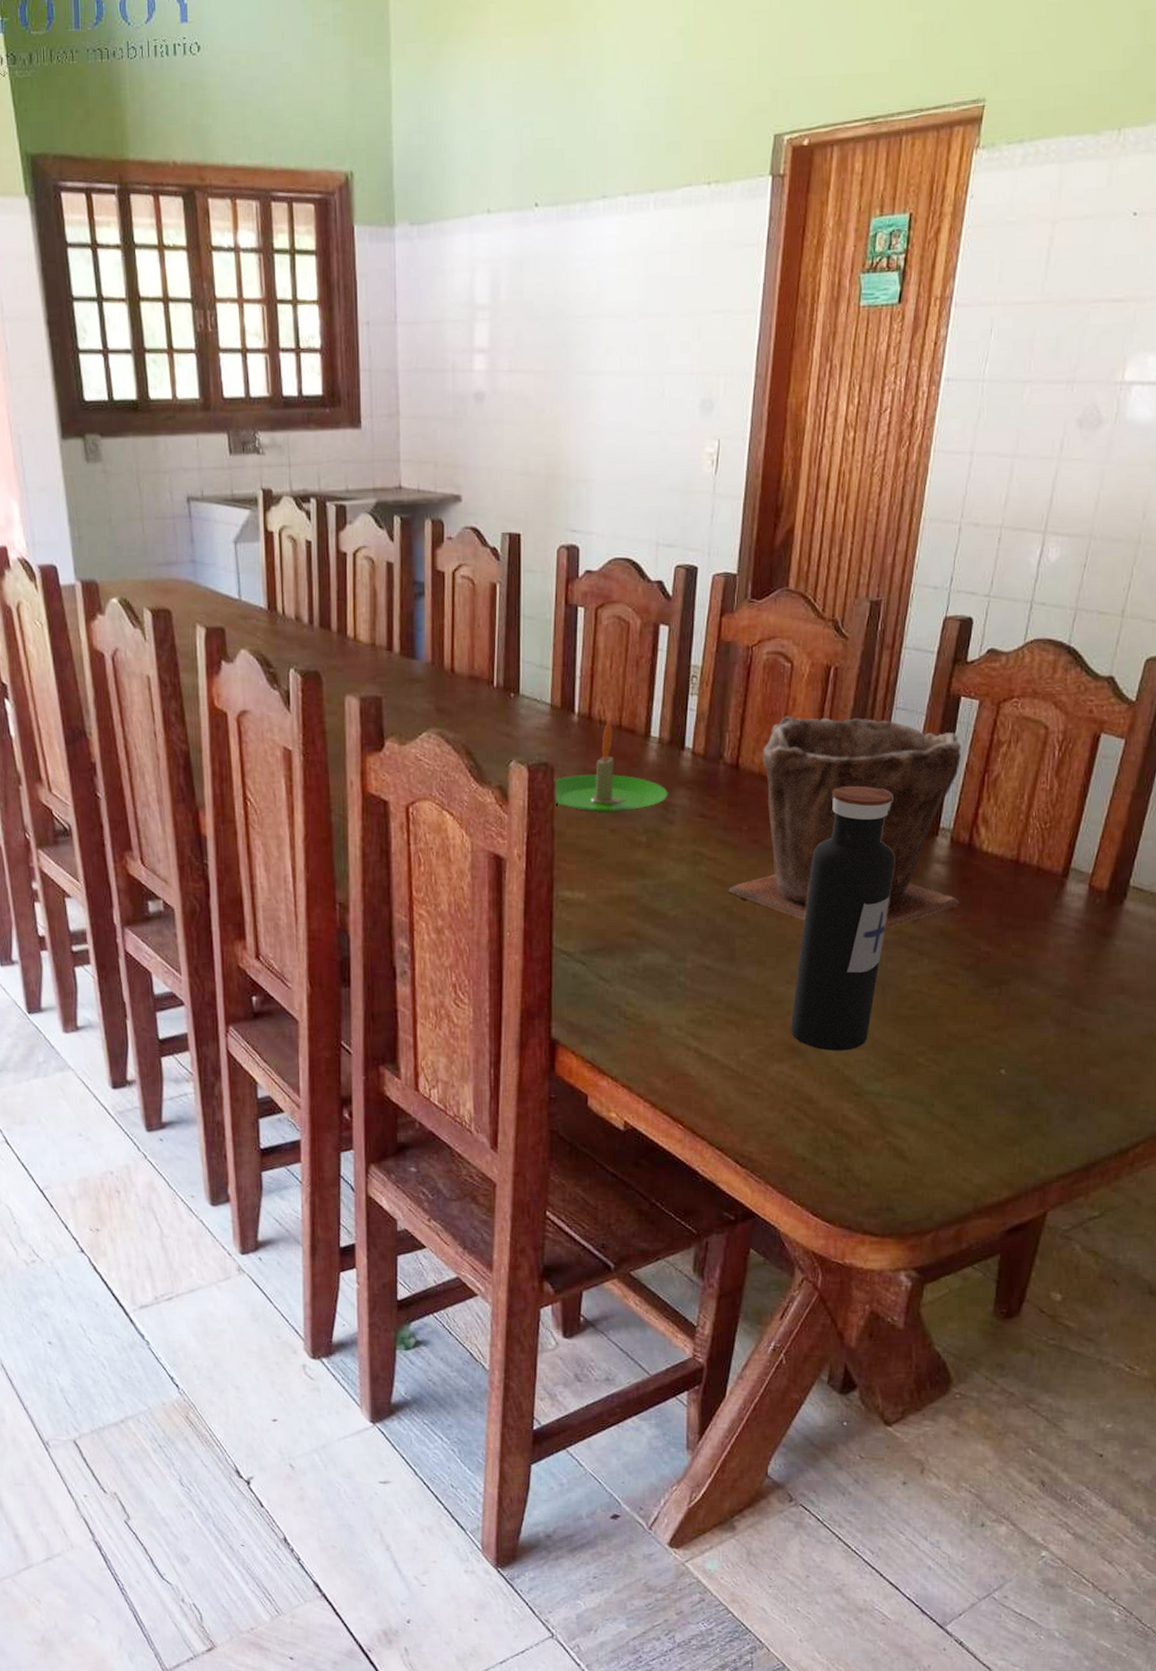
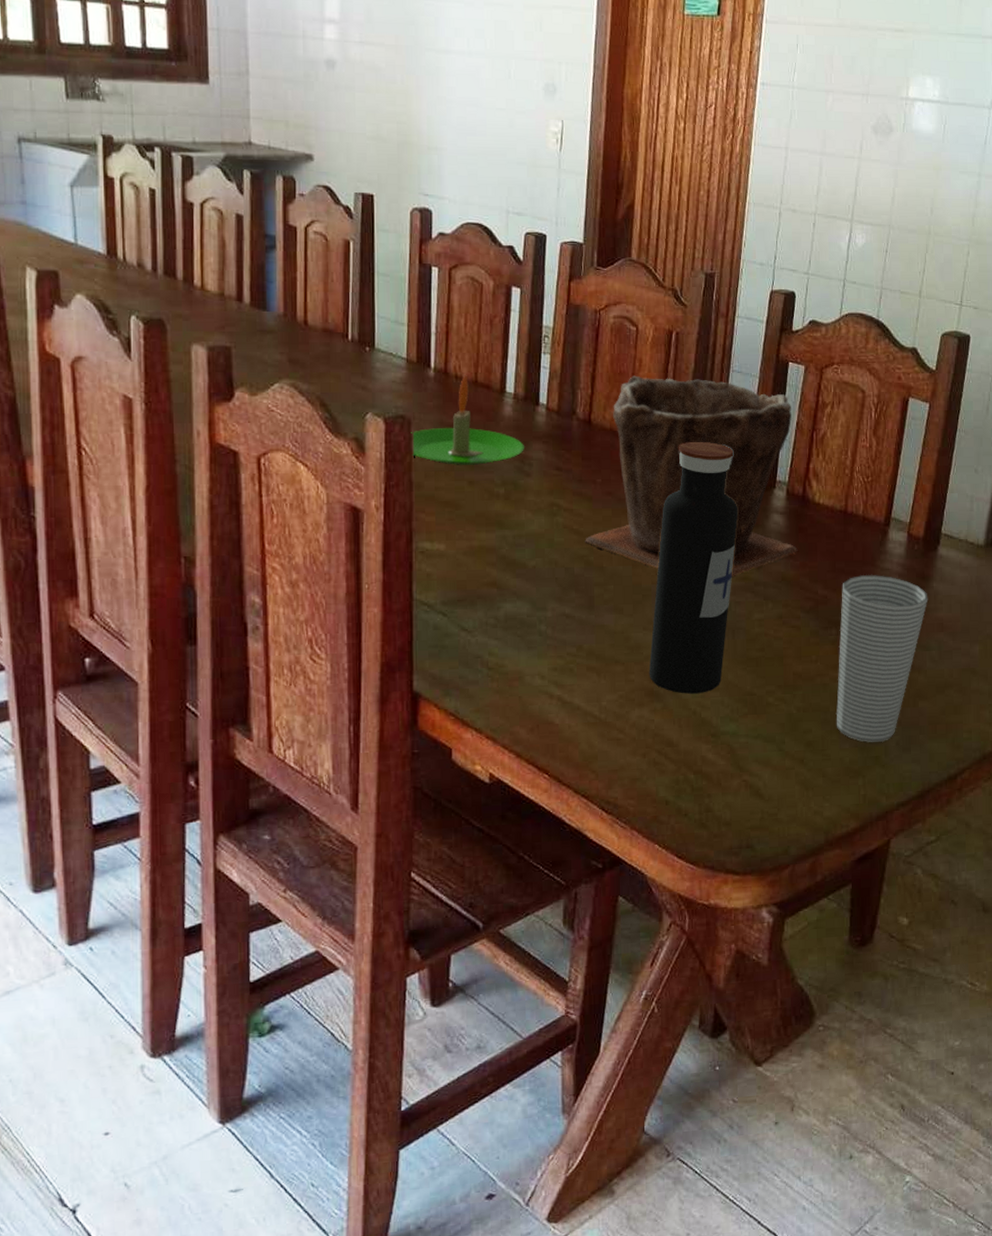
cup: none [992,931,1109,1109] -> present [836,575,928,742]

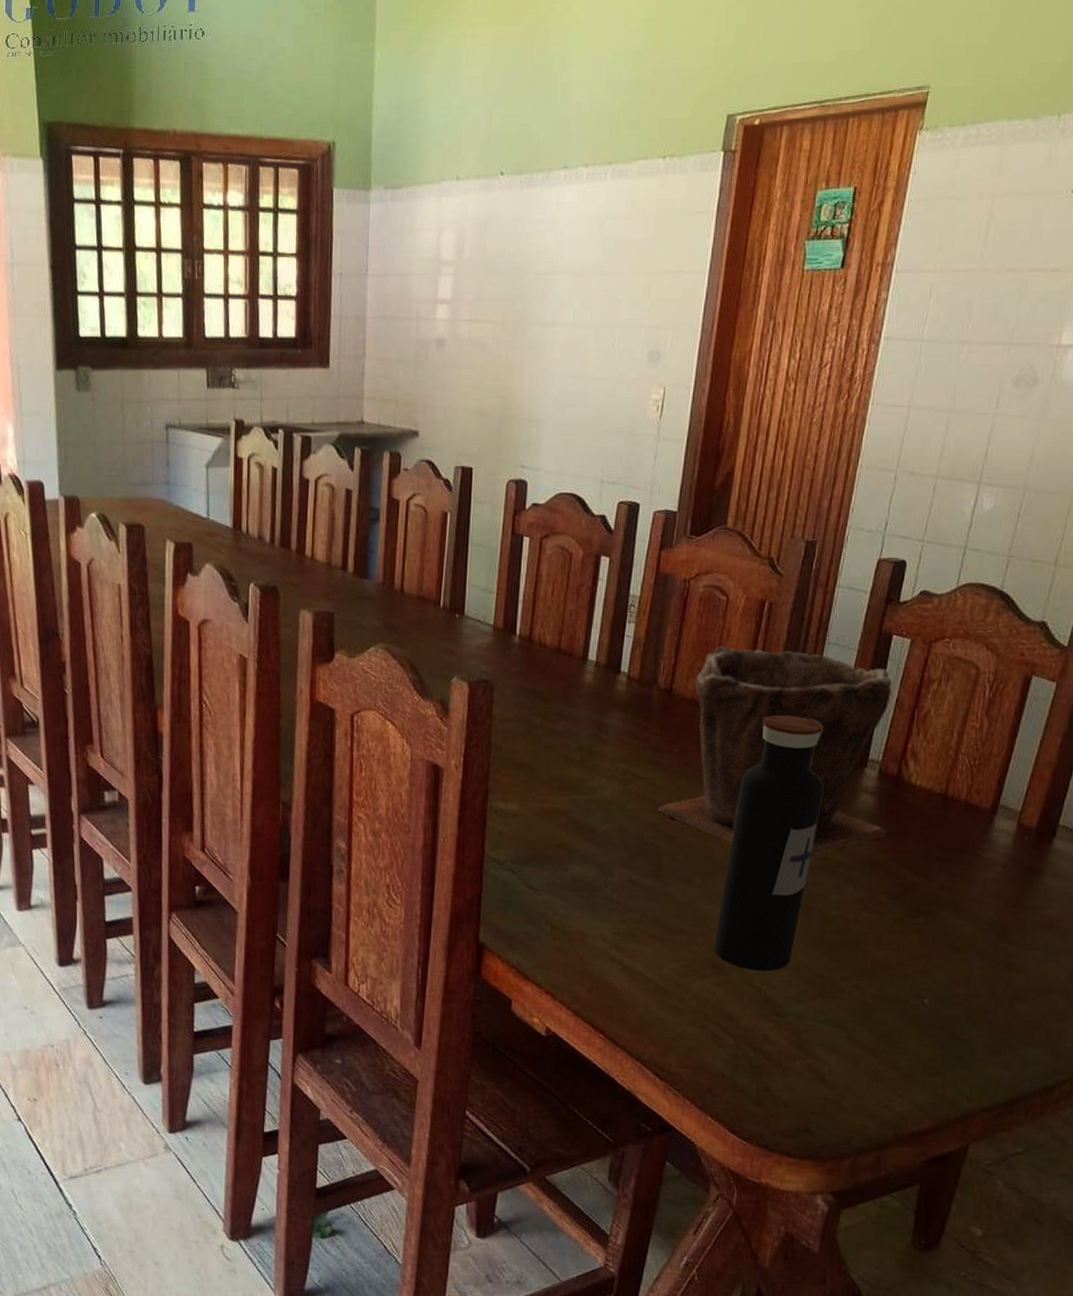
candle: present [411,374,524,466] -> none [492,641,603,731]
cup: present [836,575,928,742] -> none [915,864,1037,1041]

